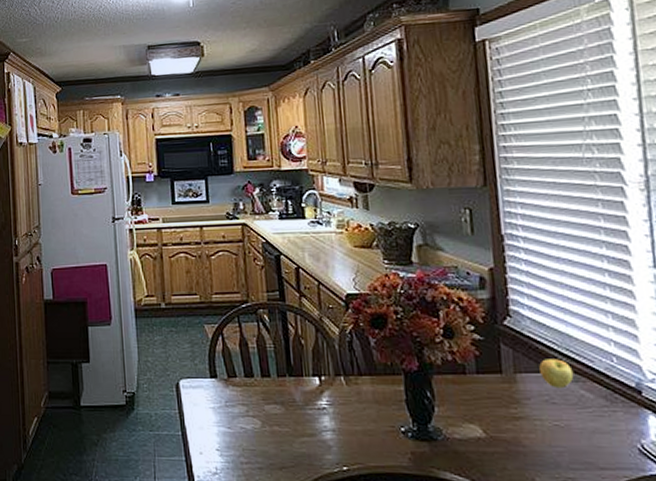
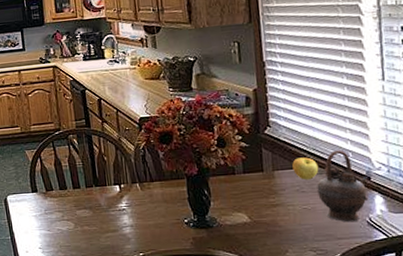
teapot: none [571,352,640,448] -> present [317,150,369,223]

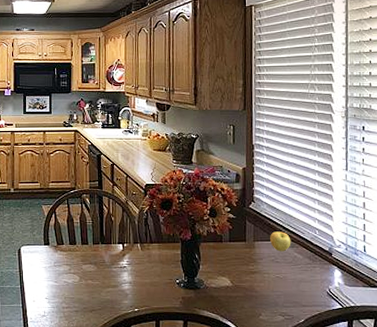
teapot: present [317,150,369,223] -> none [288,227,330,292]

